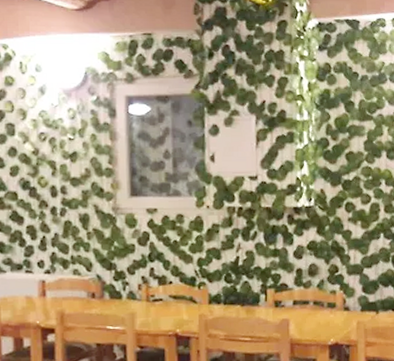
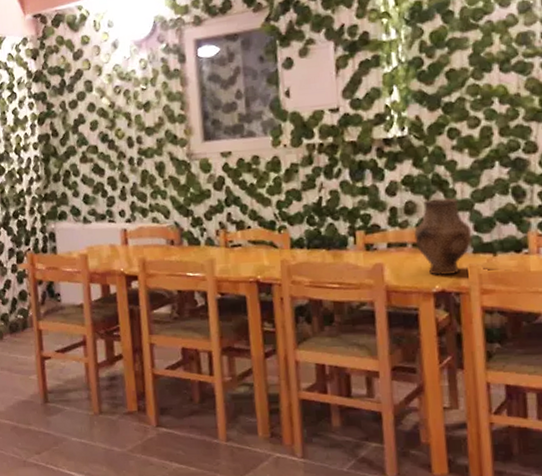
vase: none [315,262,361,330] -> present [414,198,472,275]

